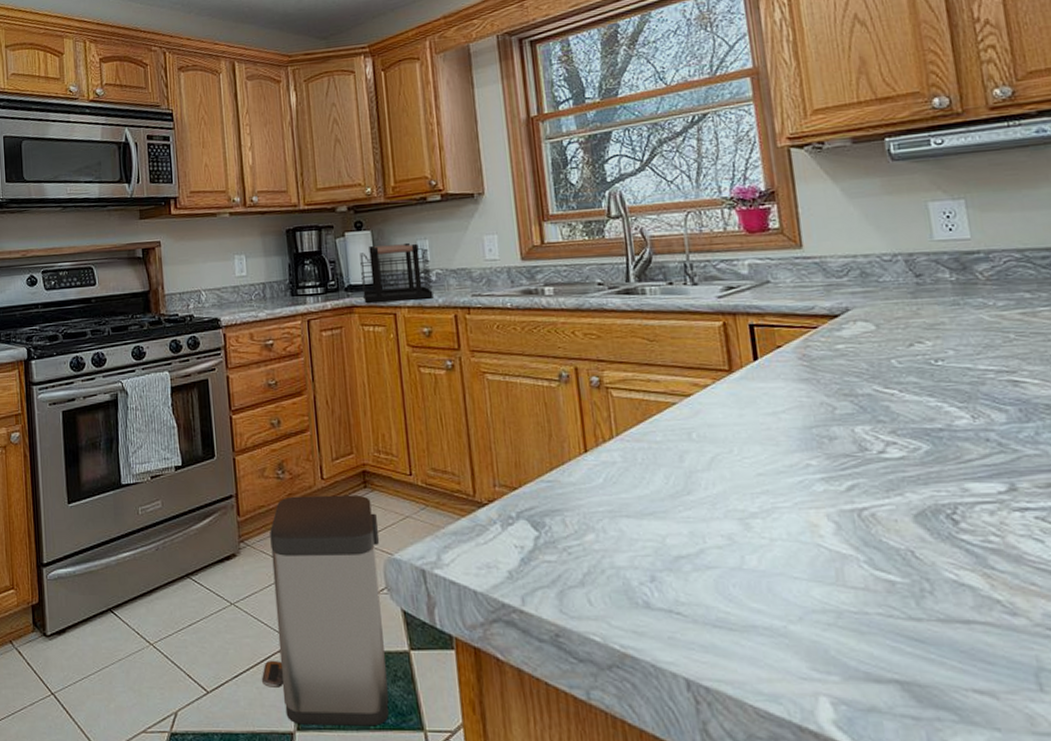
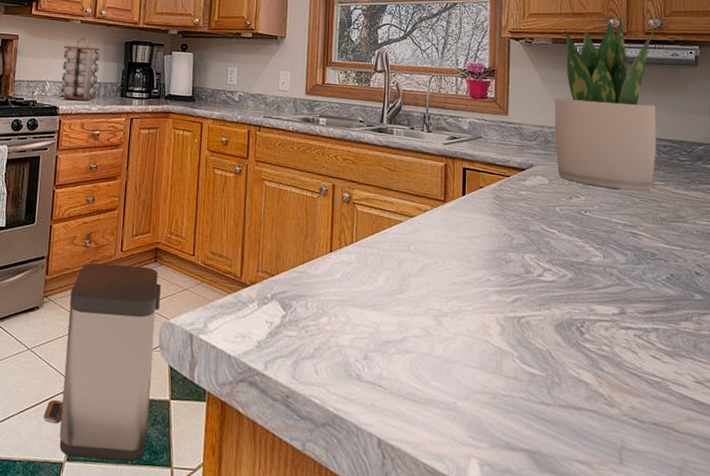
spice rack: none [214,233,262,309] -> present [60,38,100,102]
dish rack: present [359,242,434,303] -> none [179,66,236,115]
planter: none [866,100,1034,326] -> present [554,21,656,192]

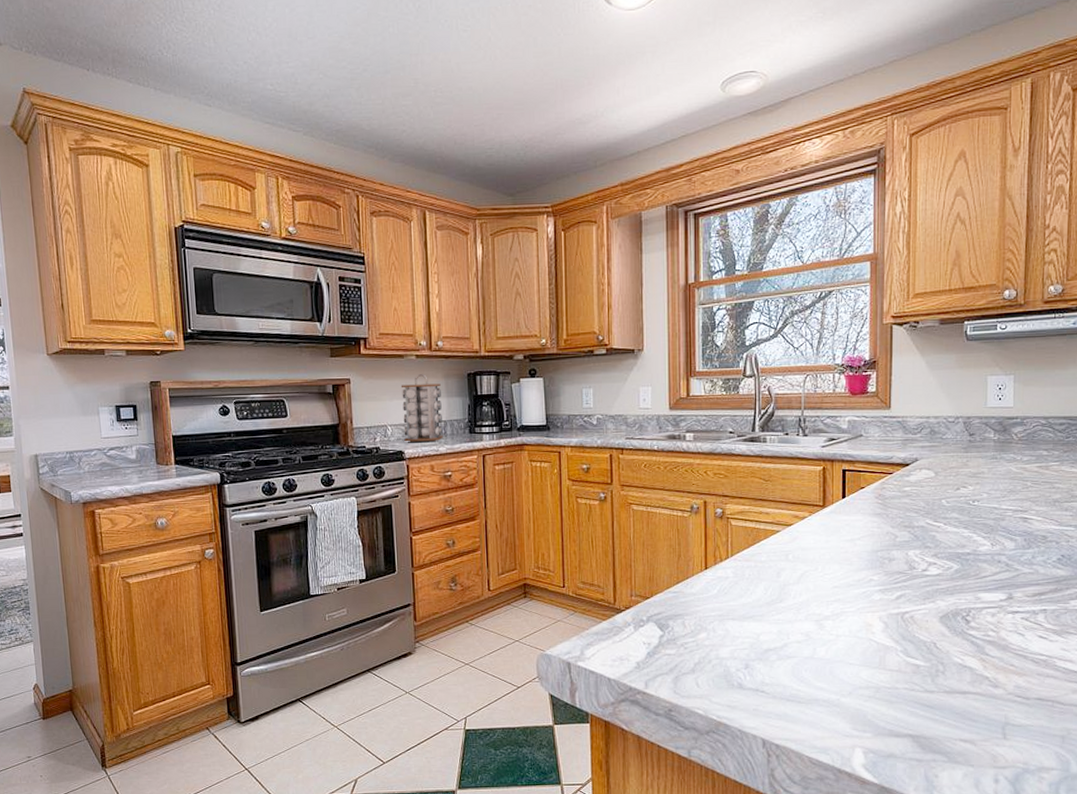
pedal bin: present [44,262,161,462] -> none [431,603,535,784]
planter: present [554,21,656,192] -> none [941,292,1055,475]

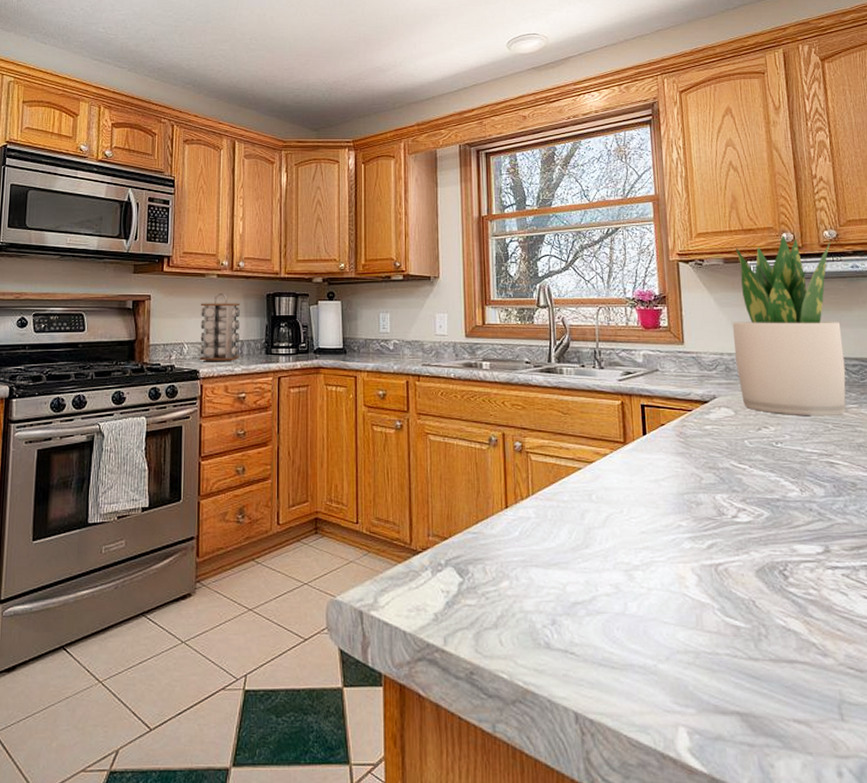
planter: none [941,292,1055,475] -> present [732,235,846,417]

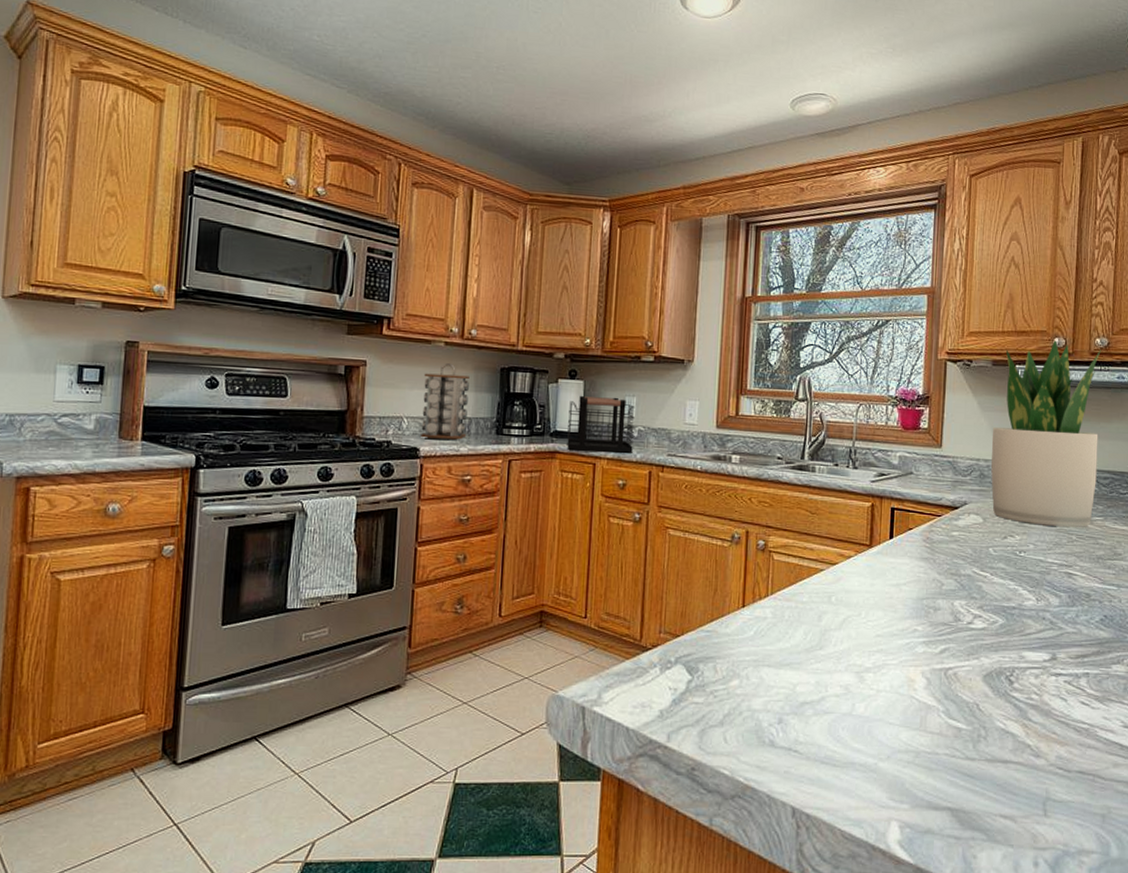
dish rack: none [329,314,390,366] -> present [567,396,635,453]

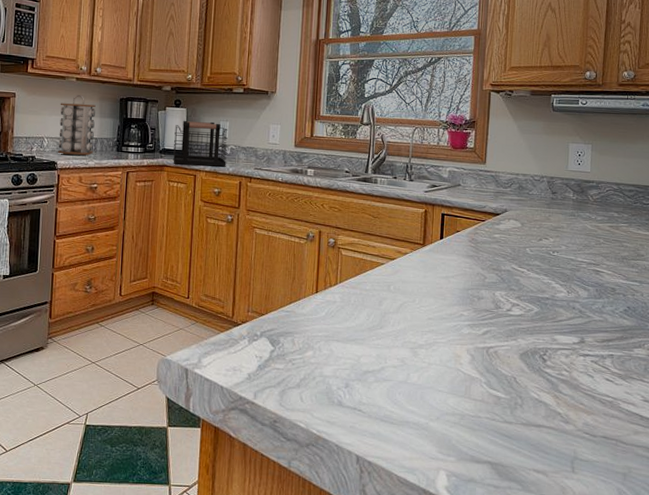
planter: present [991,340,1101,528] -> none [528,73,628,233]

